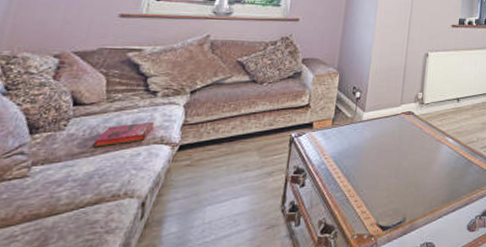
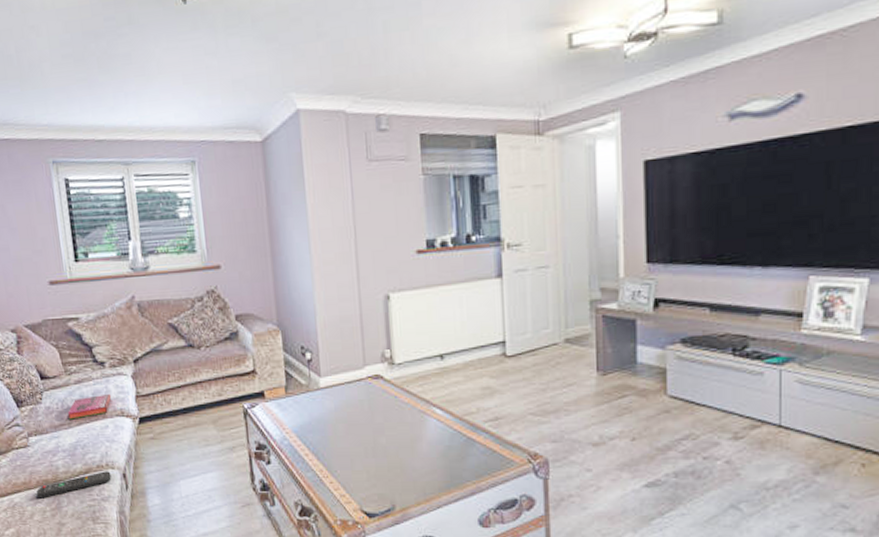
remote control: none [17,200,127,237] -> present [37,471,111,499]

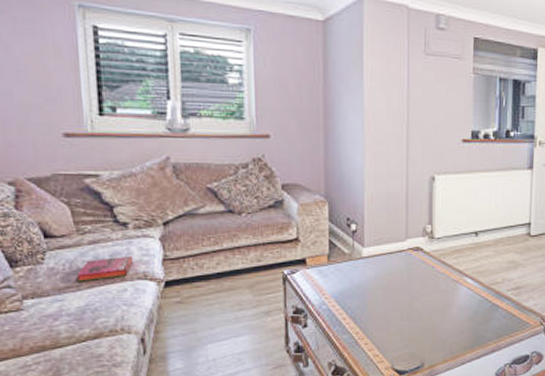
remote control: present [37,471,111,499] -> none [29,336,127,366]

